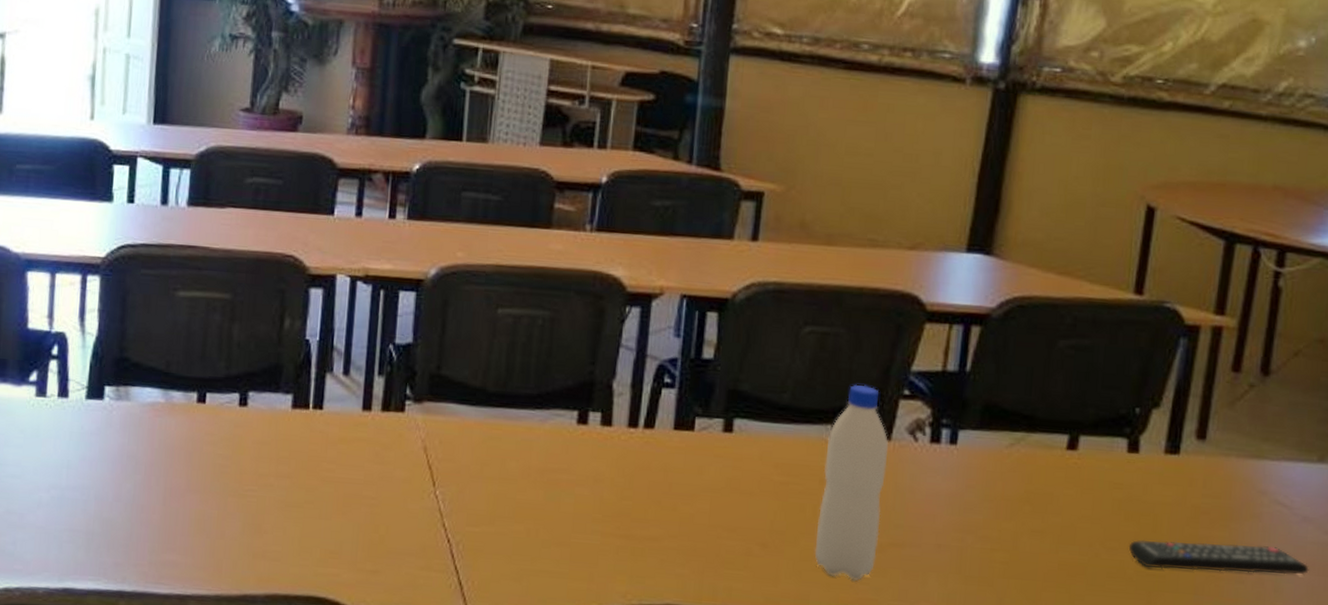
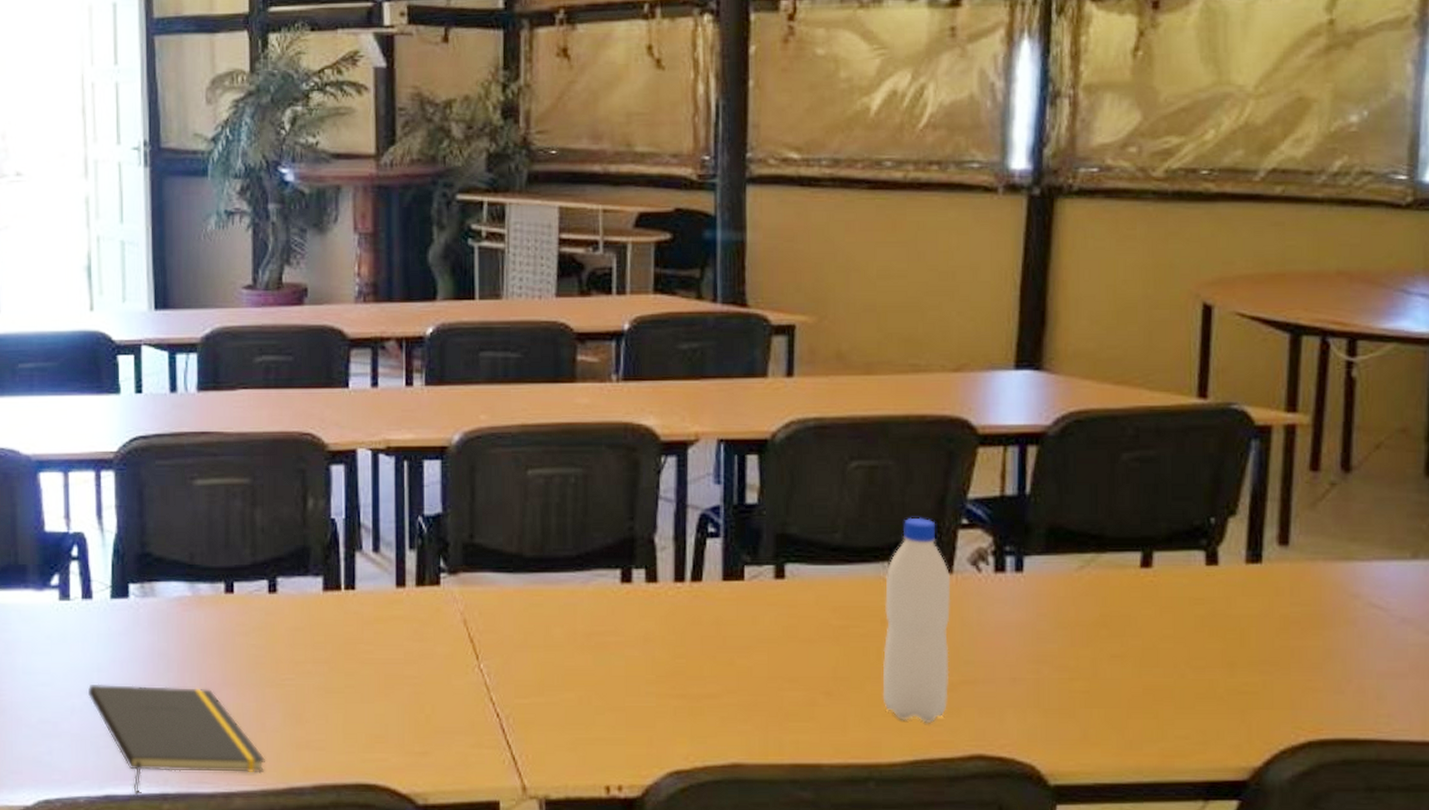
notepad: none [55,480,223,592] -> present [87,683,266,797]
remote control: present [1128,539,1309,575] -> none [1216,651,1413,685]

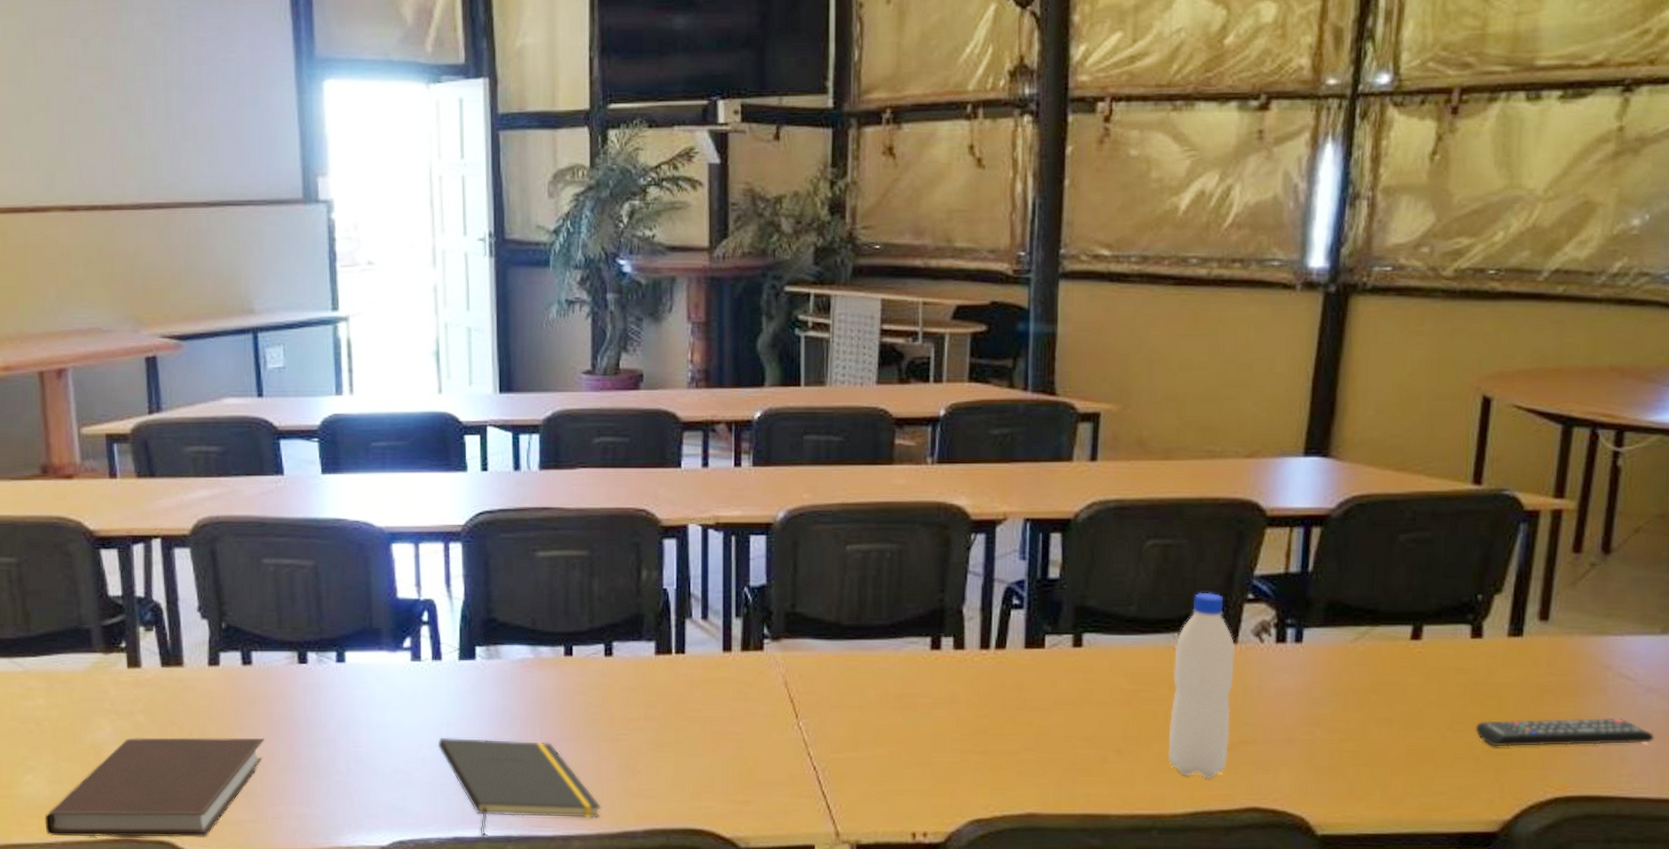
remote control: none [1216,651,1413,685] -> present [1475,717,1654,747]

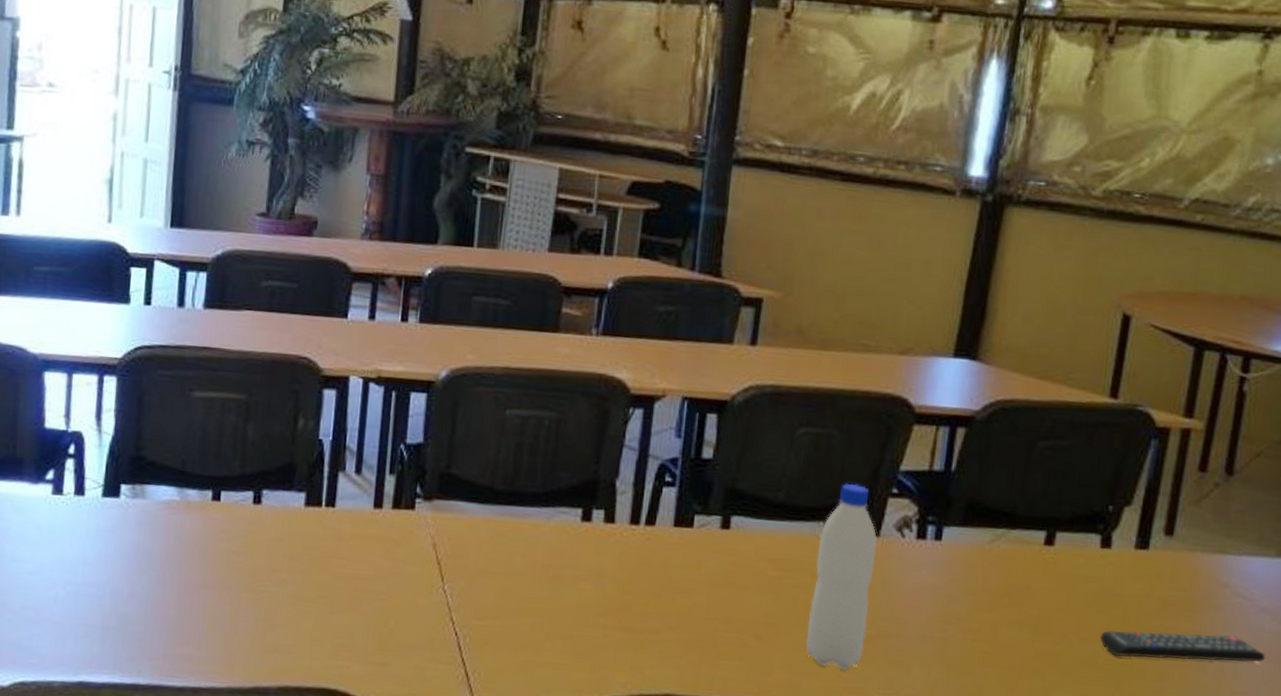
notepad: present [437,737,602,839] -> none [71,576,236,685]

